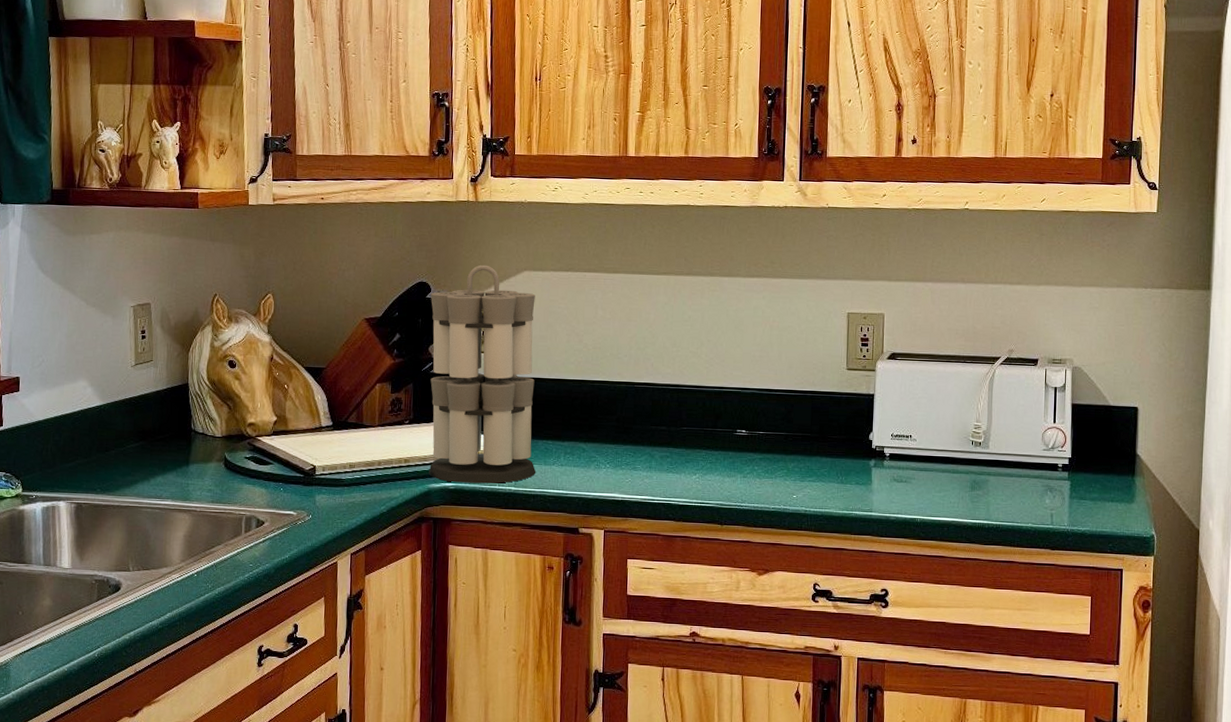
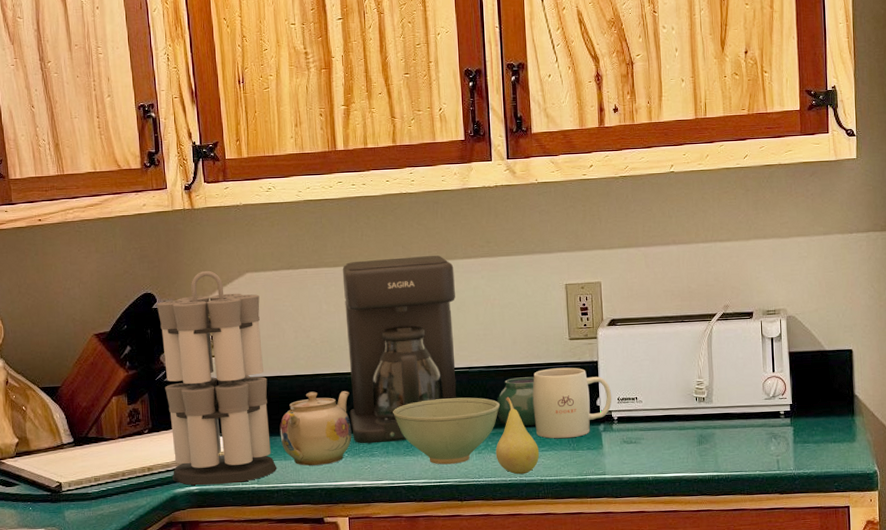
teapot: none [542,397,617,474] -> present [279,391,352,466]
coffee maker: none [615,269,735,457] -> present [342,255,457,444]
bowl: none [659,417,771,486] -> present [393,397,501,465]
fruit: none [761,422,806,503] -> present [495,396,540,475]
jar: none [766,403,807,455] -> present [496,377,536,427]
mug: none [803,397,886,471] -> present [532,367,612,439]

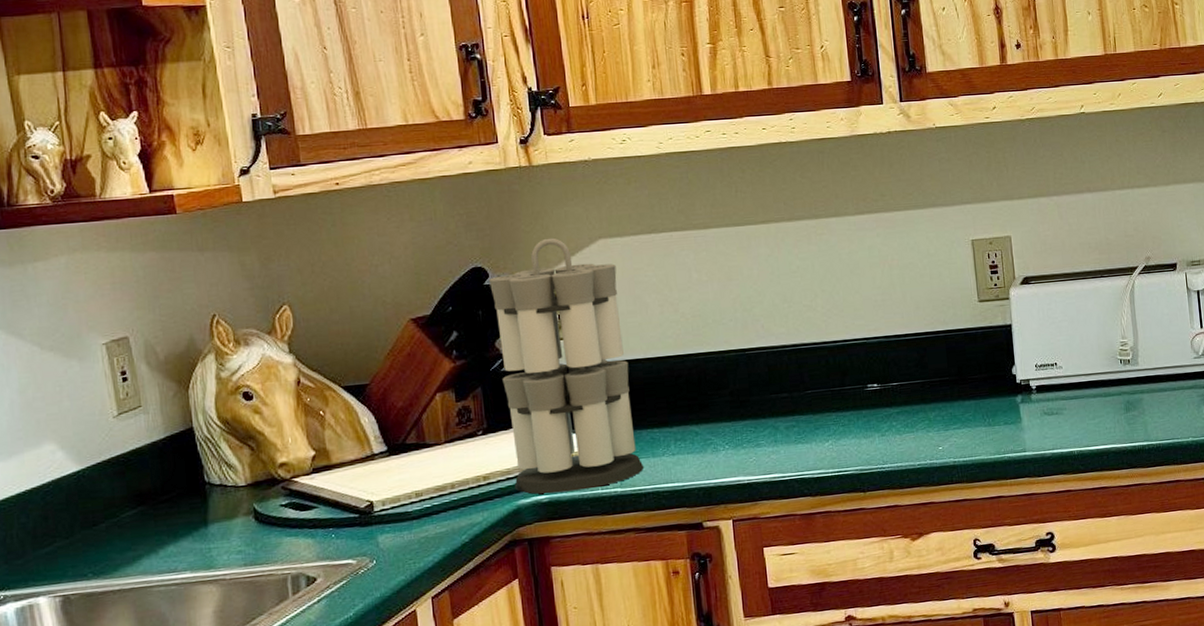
teapot: present [279,391,352,466] -> none [645,372,733,463]
coffee maker: present [342,255,457,444] -> none [714,212,854,433]
bowl: present [393,397,501,465] -> none [780,372,905,452]
fruit: present [495,396,540,475] -> none [901,369,951,458]
jar: present [496,377,536,427] -> none [899,345,946,403]
mug: present [532,367,612,439] -> none [939,333,1030,415]

